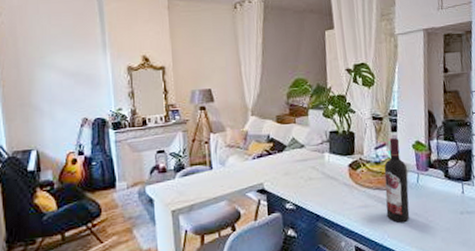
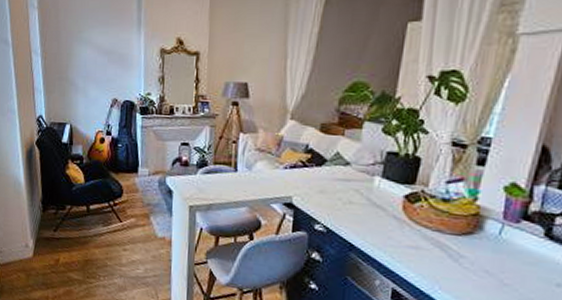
wine bottle: present [384,137,410,223] -> none [443,172,488,277]

